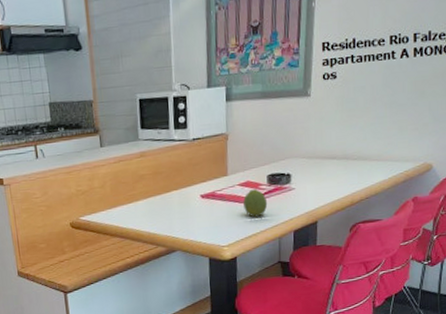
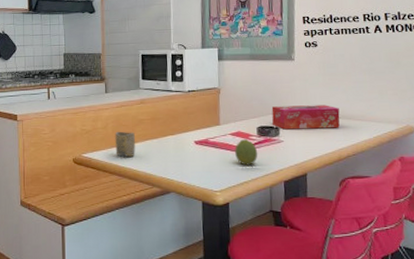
cup: none [114,189,137,217] -> present [115,131,135,157]
tissue box: none [283,145,356,176] -> present [271,105,340,130]

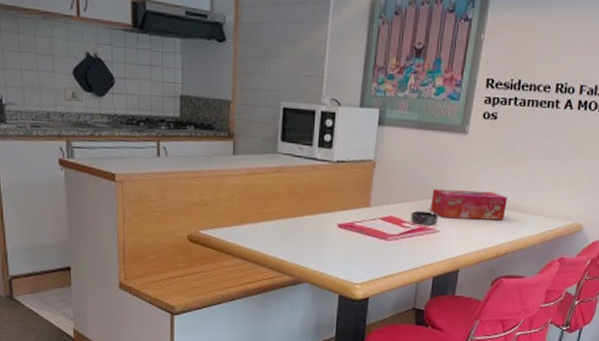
cup: present [115,131,135,157] -> none [241,205,267,238]
fruit: present [235,139,258,166] -> none [383,226,409,257]

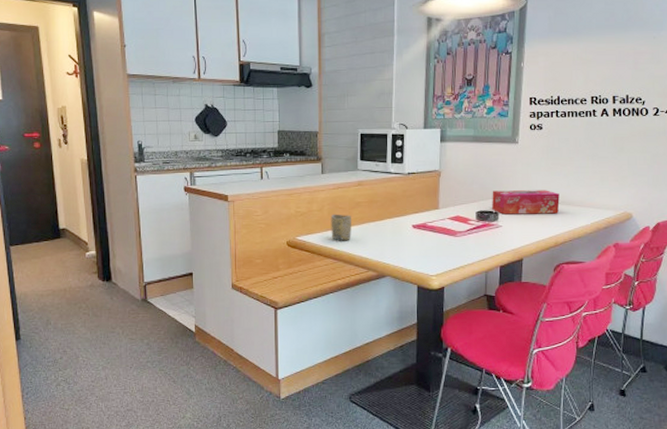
cup: none [241,205,267,238] -> present [331,214,352,240]

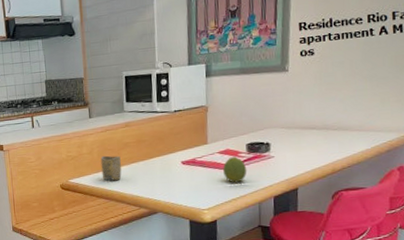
fruit: none [453,224,476,250] -> present [223,156,247,183]
tissue box: present [492,190,560,215] -> none [262,116,336,145]

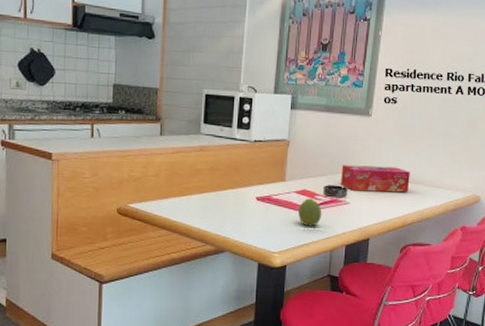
cup: present [100,155,122,180] -> none [167,180,190,210]
tissue box: none [262,116,336,145] -> present [341,165,410,193]

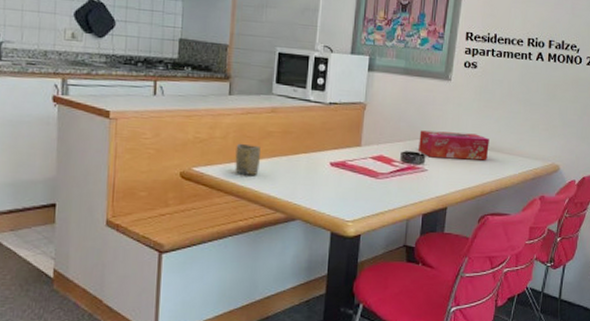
cup: none [167,180,190,210] -> present [235,143,260,175]
fruit: present [298,198,322,227] -> none [374,165,399,195]

